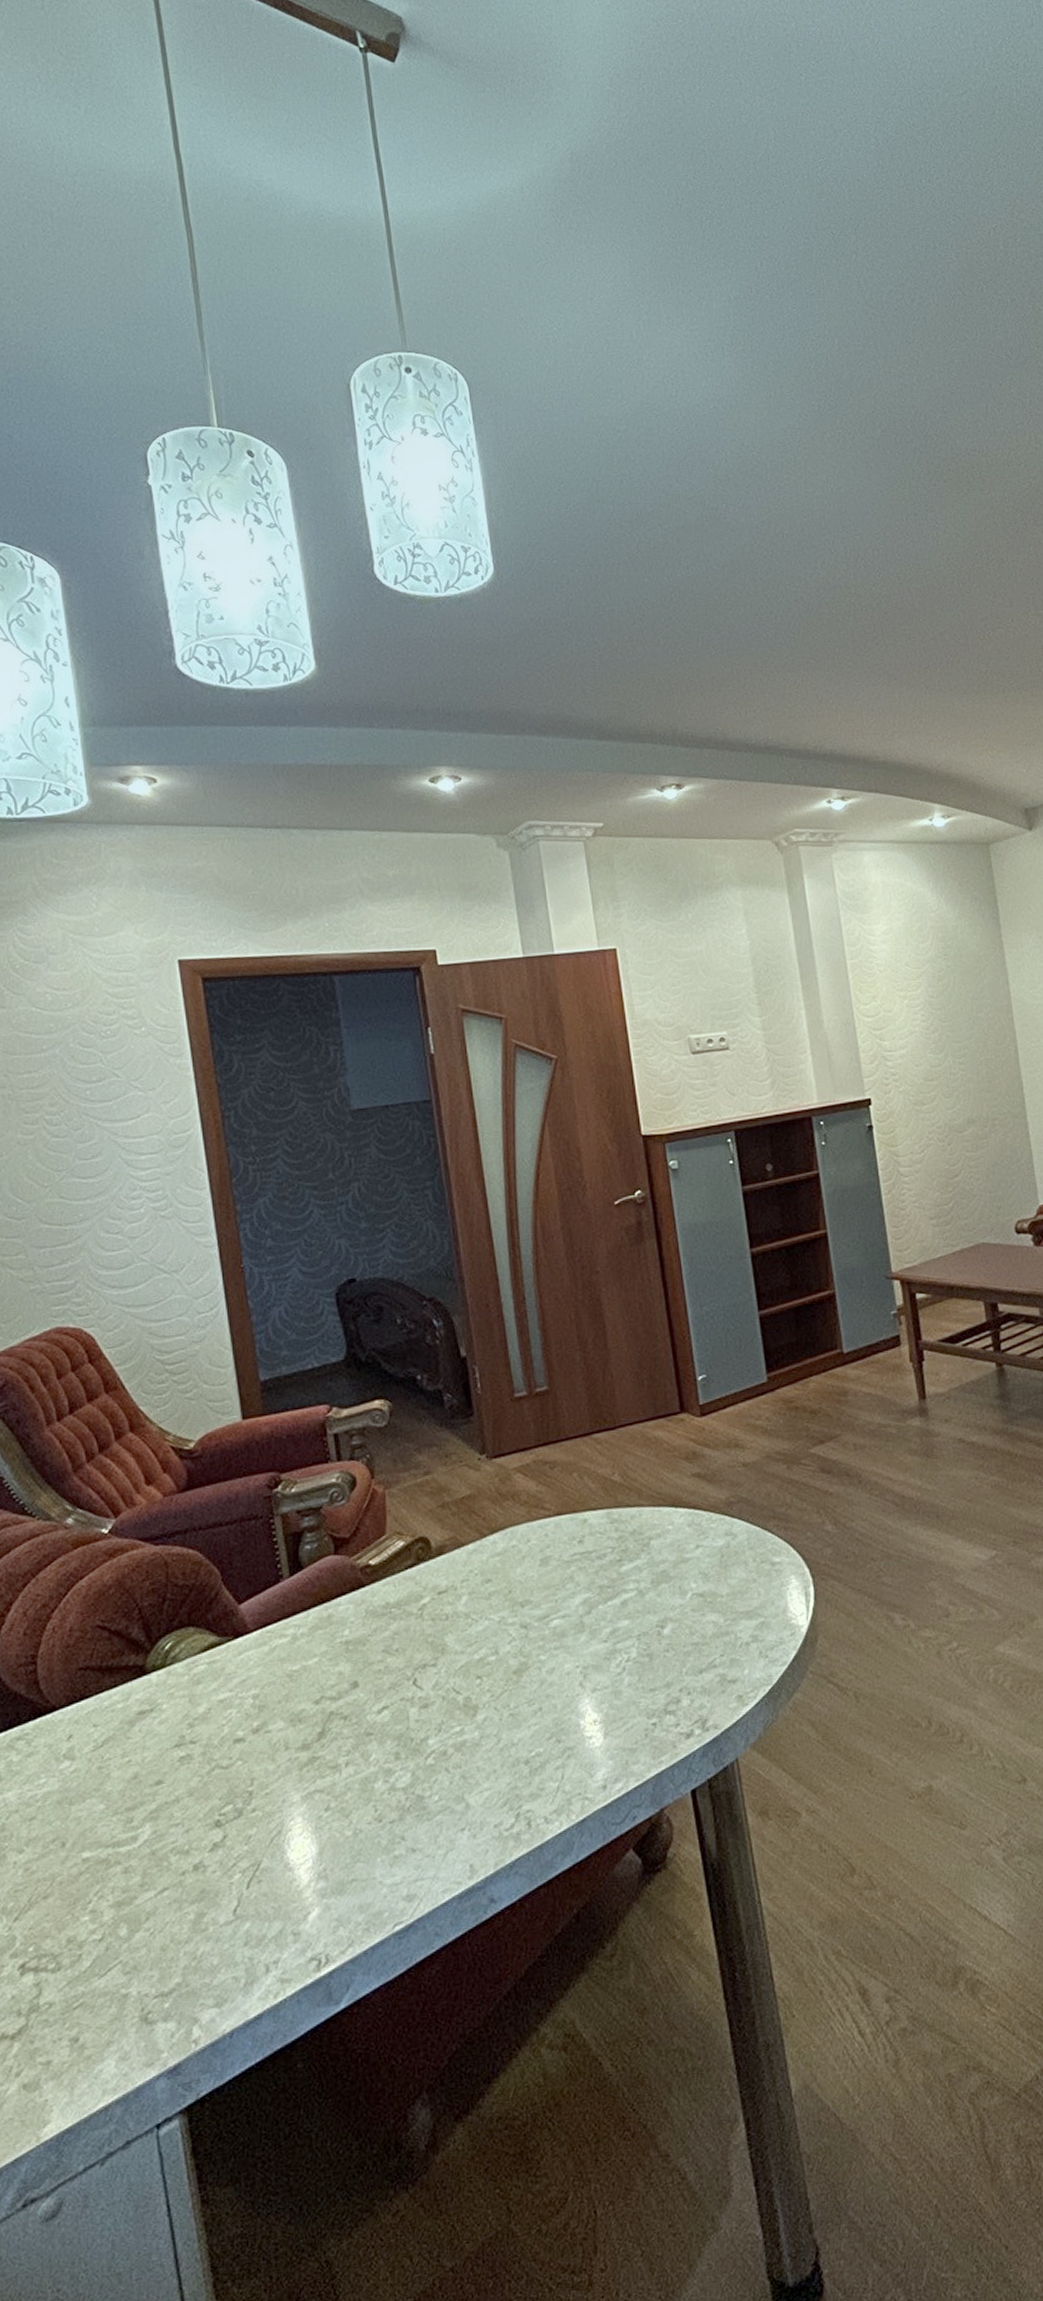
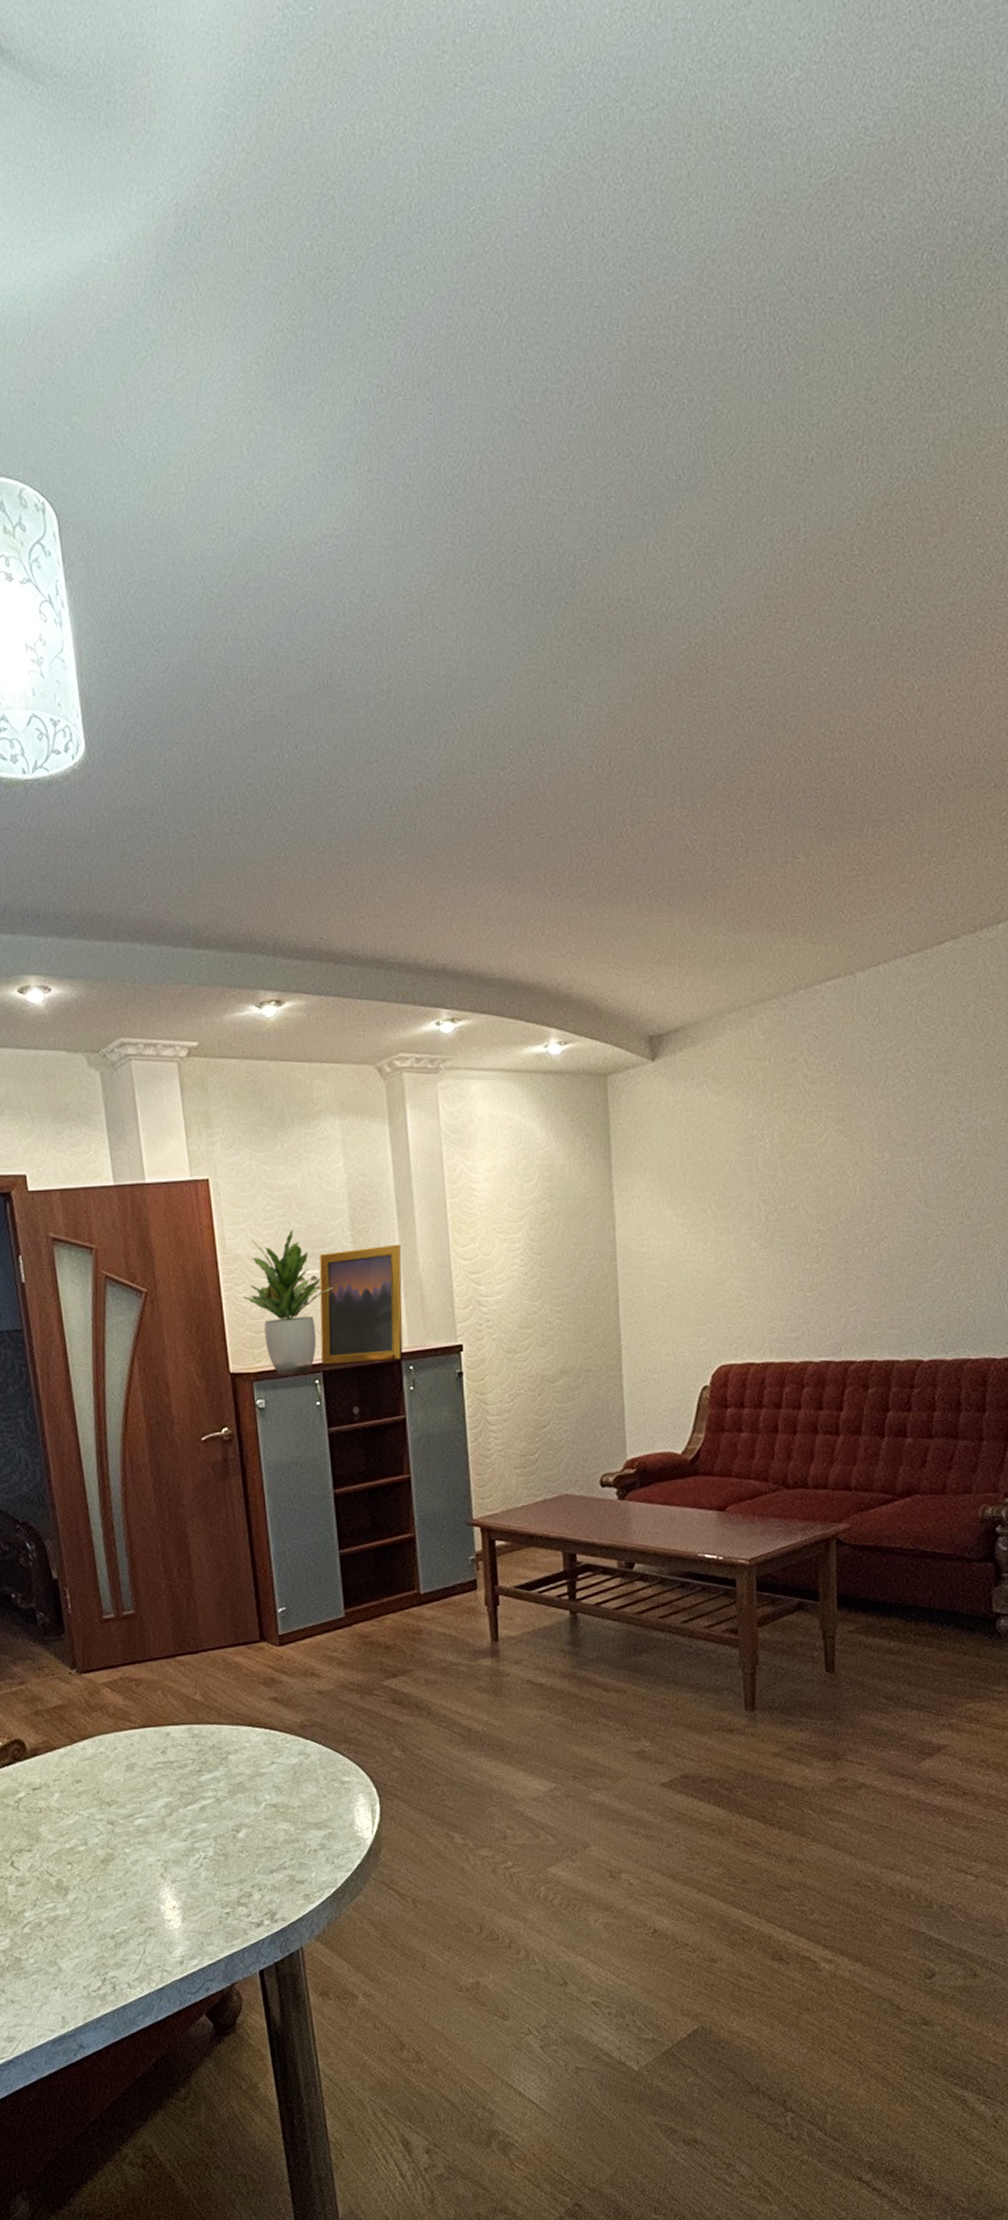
potted plant: none [652,994,742,1136] -> present [242,1230,333,1375]
picture frame: none [727,1004,813,1124] -> present [319,1244,403,1365]

